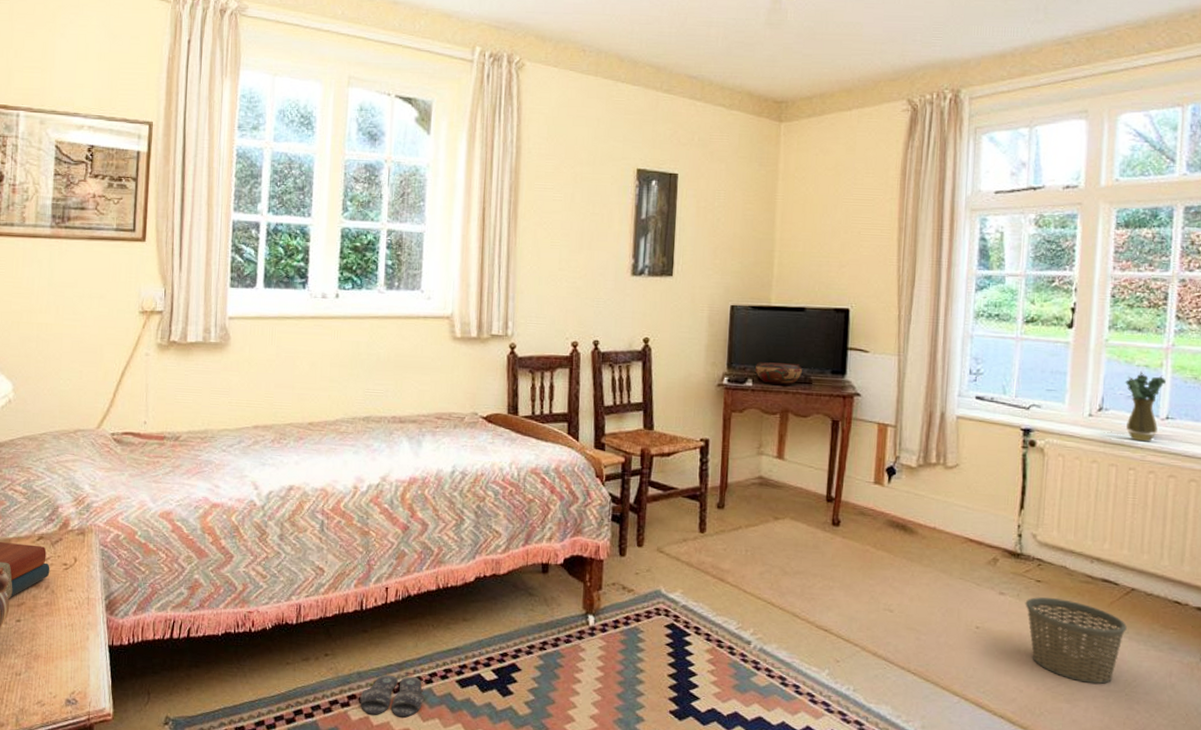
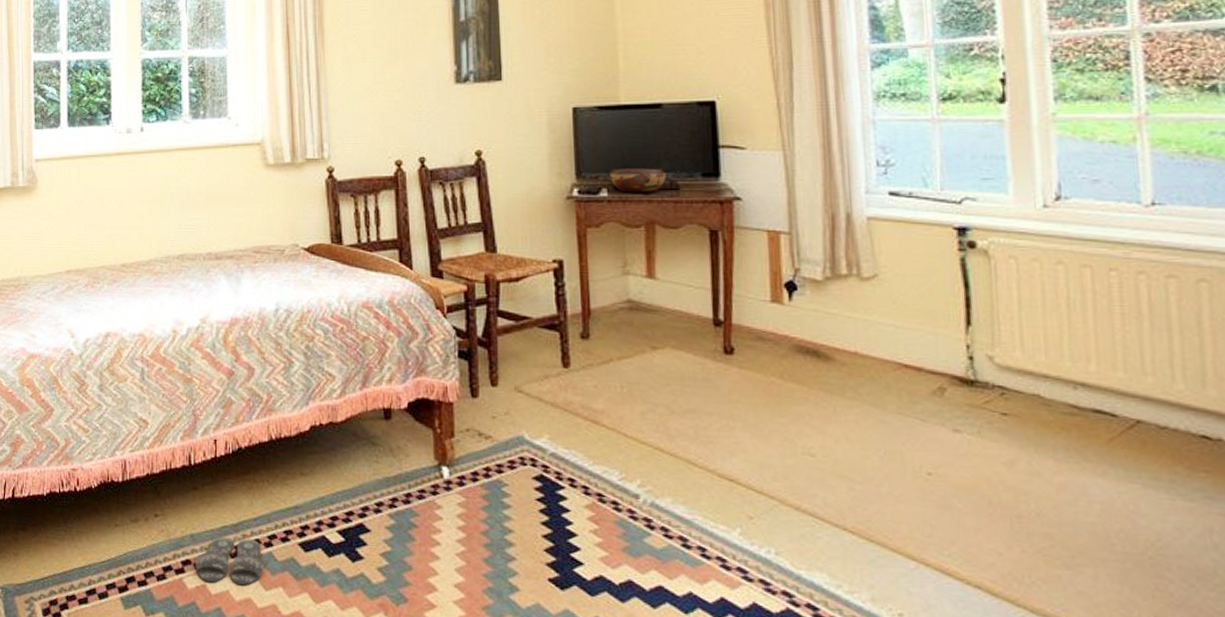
basket: present [1025,597,1127,684] -> none [990,434,1138,544]
vase: present [1125,370,1167,442] -> none [1087,147,1145,235]

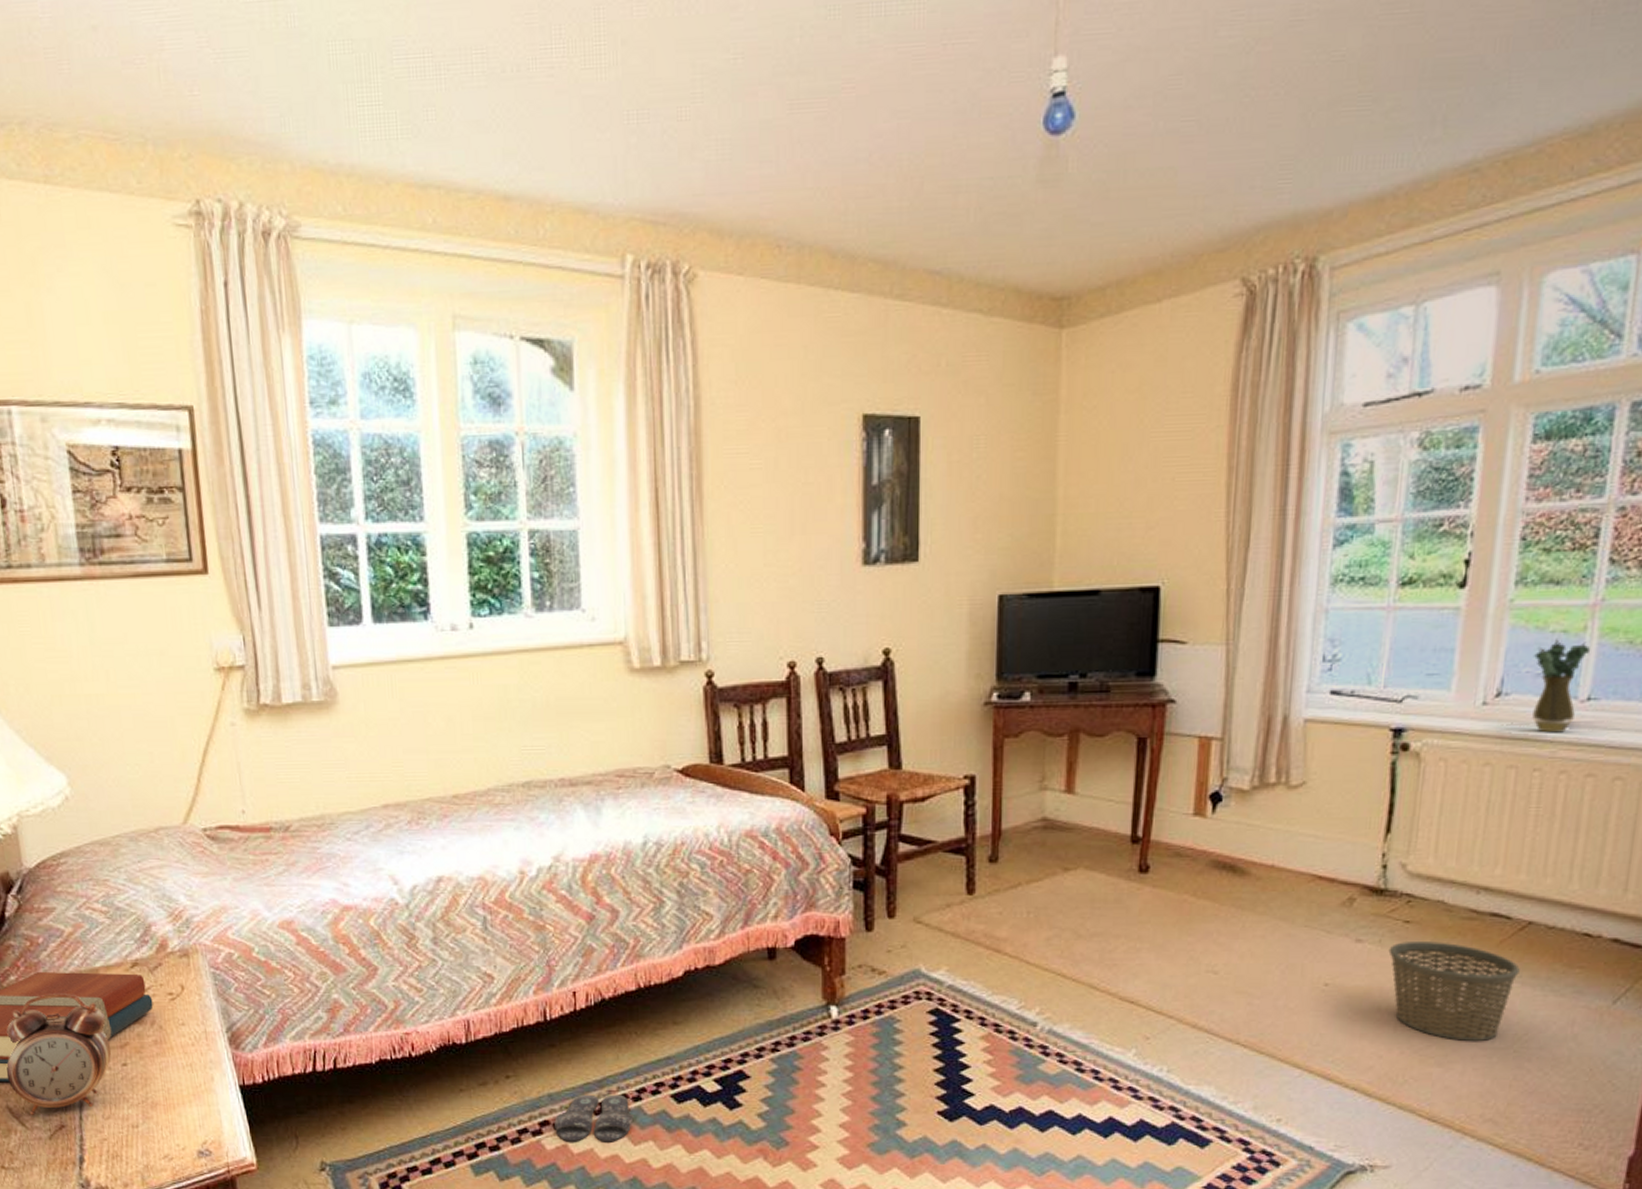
decorative bowl: present [610,168,666,194] -> none [1034,667,1097,698]
basket: none [990,434,1138,544] -> present [1388,942,1520,1041]
vase: none [1087,147,1145,235] -> present [1532,638,1591,733]

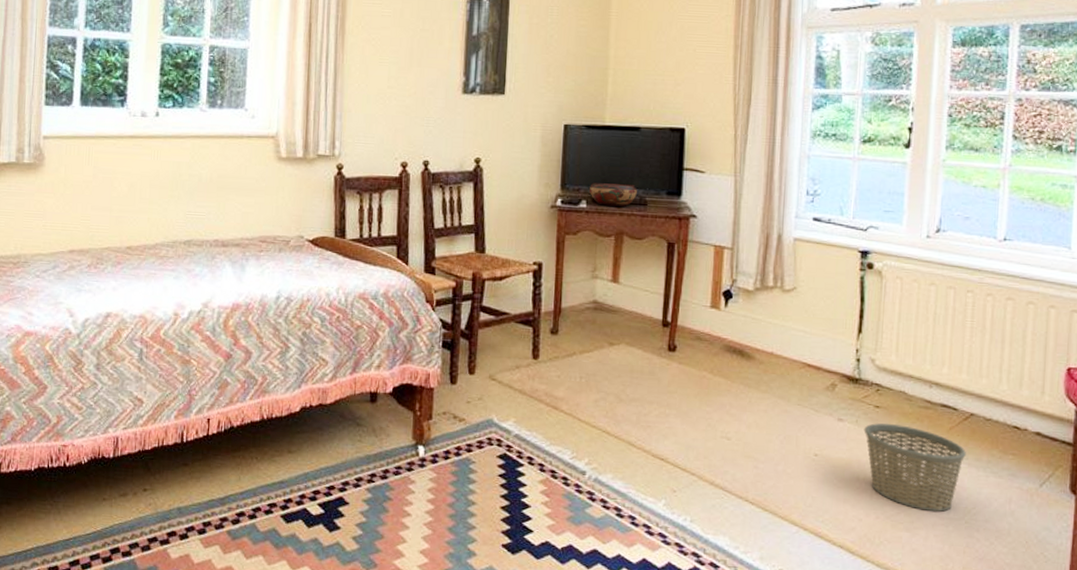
slippers: present [554,1094,635,1142] -> none [180,510,249,555]
decorative bowl: none [1034,667,1097,698] -> present [590,183,637,208]
vase: present [1532,638,1591,733] -> none [963,191,1004,264]

